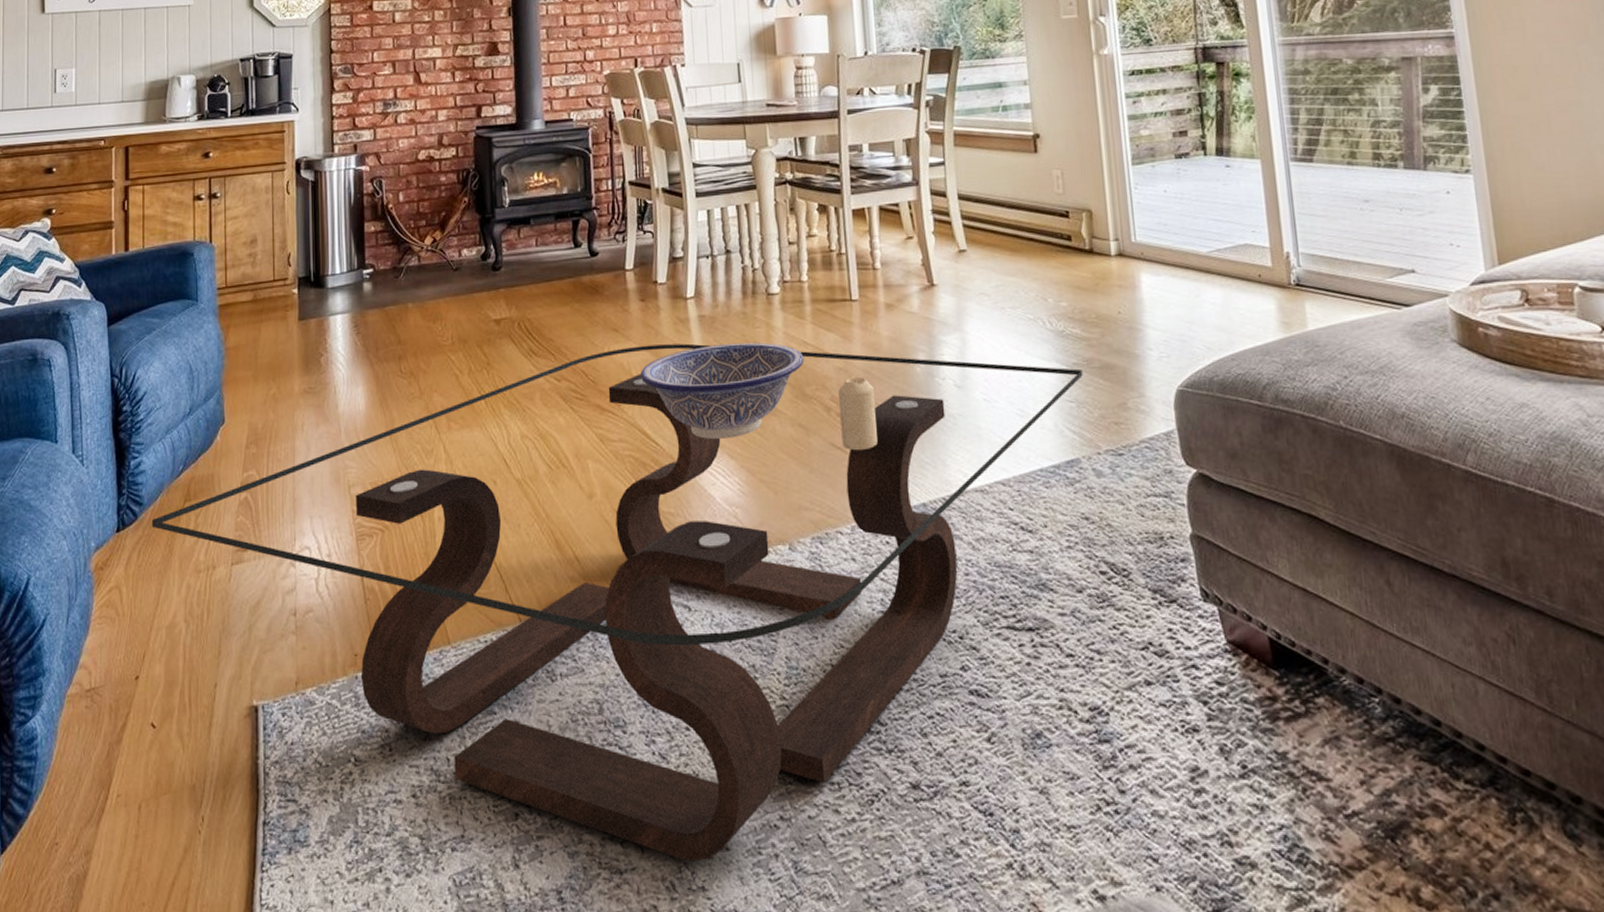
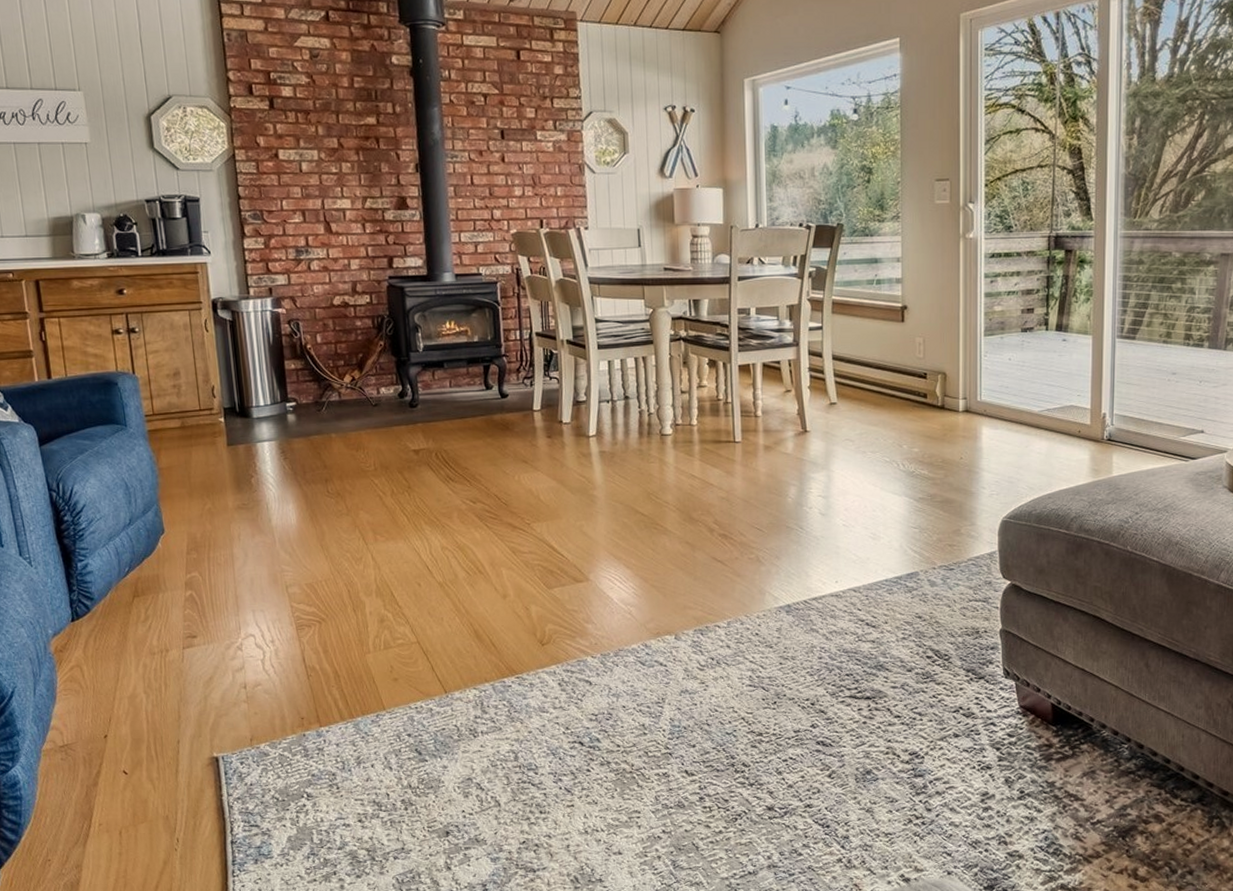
coffee table: present [151,343,1083,862] -> none [103,474,927,862]
decorative bowl: present [640,342,804,440] -> none [547,474,692,553]
candle: present [838,377,878,451] -> none [721,505,752,564]

